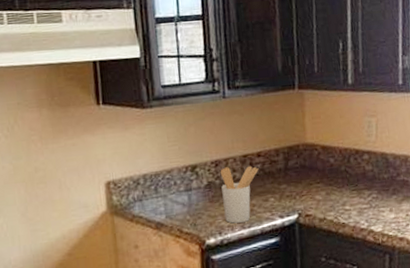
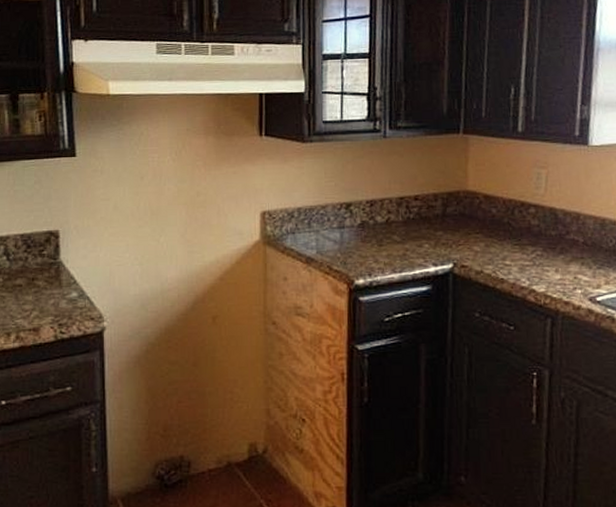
utensil holder: present [220,165,259,224] -> none [374,208,415,266]

